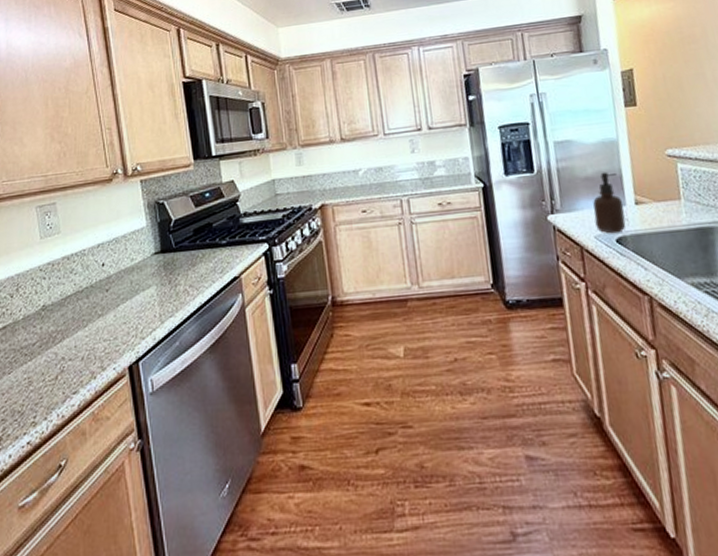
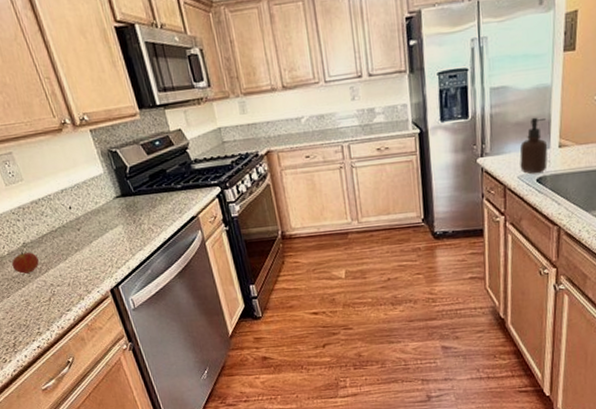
fruit: none [23,315,55,344] -> present [11,251,39,274]

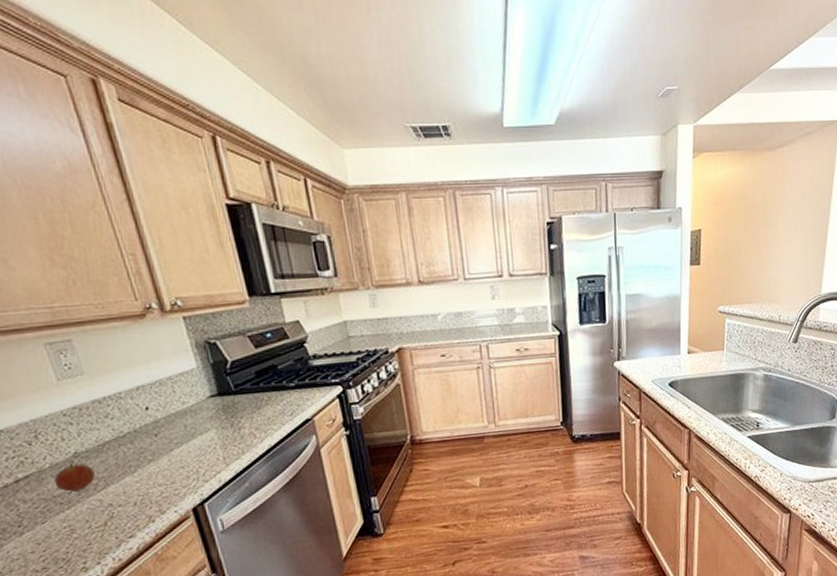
soap dispenser: present [519,117,548,174] -> none [653,324,679,378]

